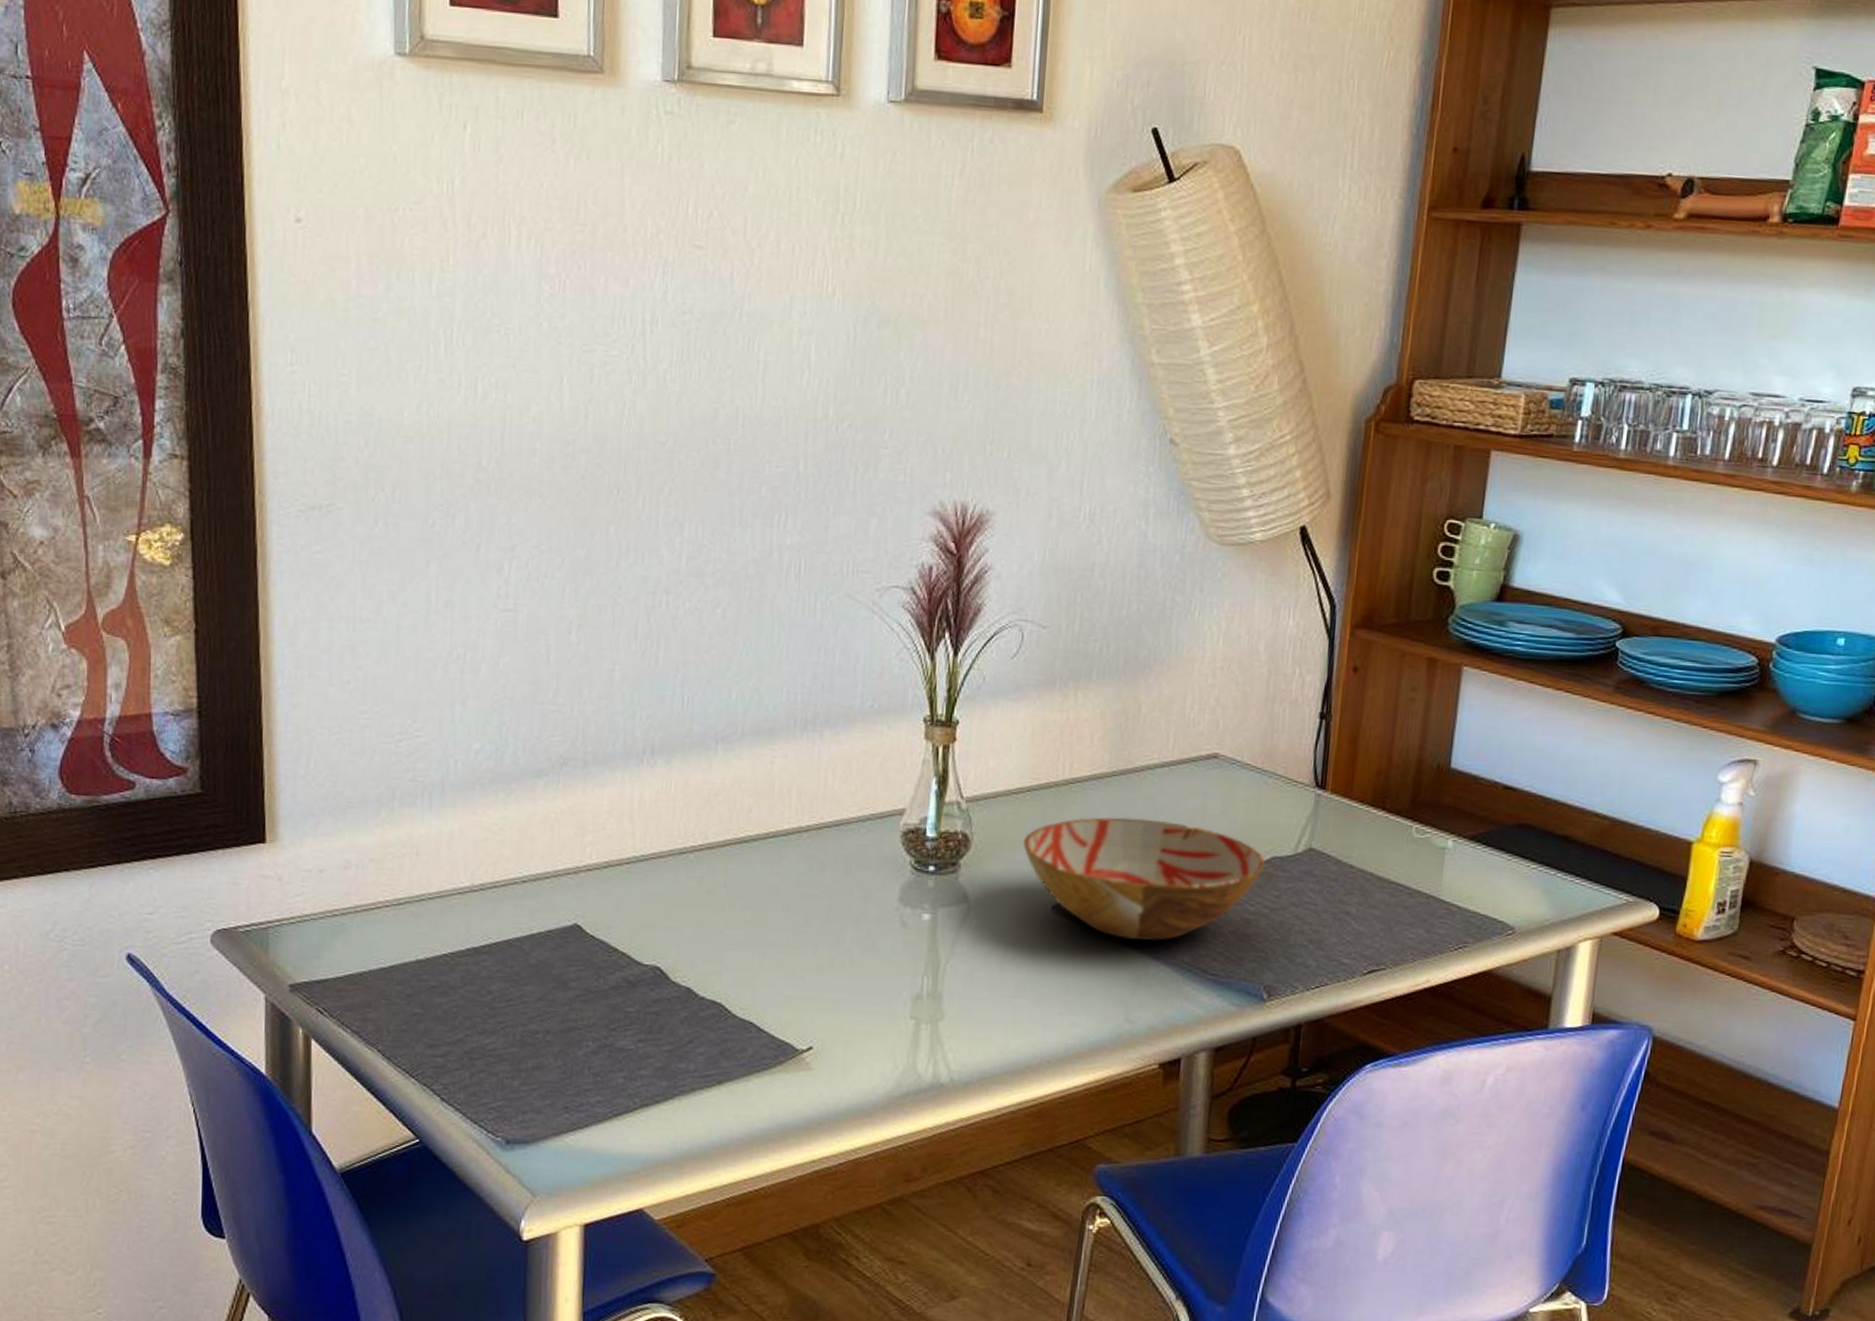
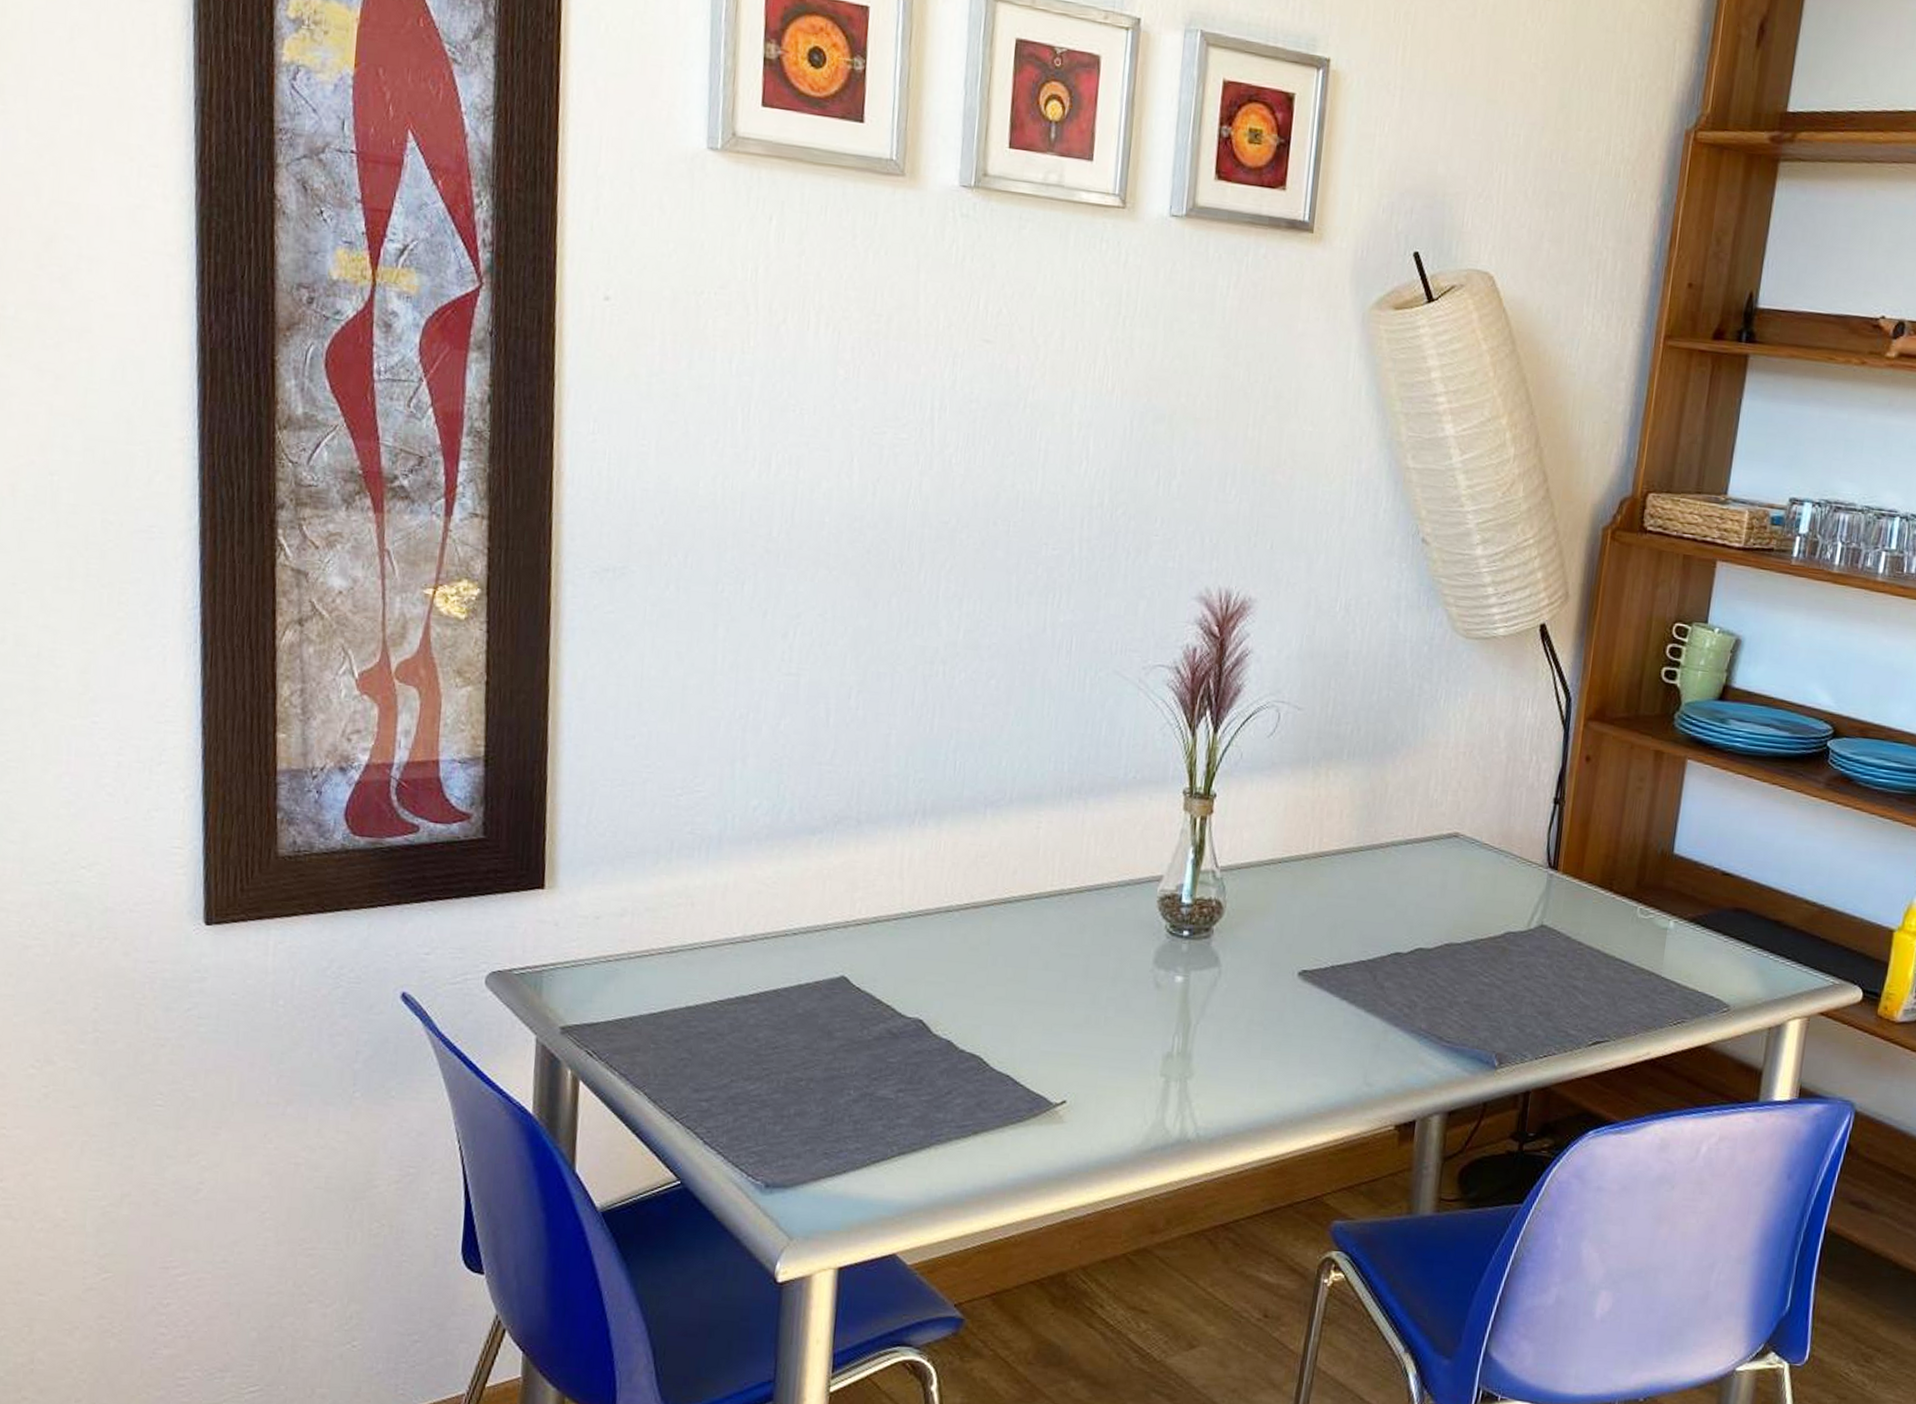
bowl: present [1023,817,1265,942] -> none [1273,889,1500,1009]

